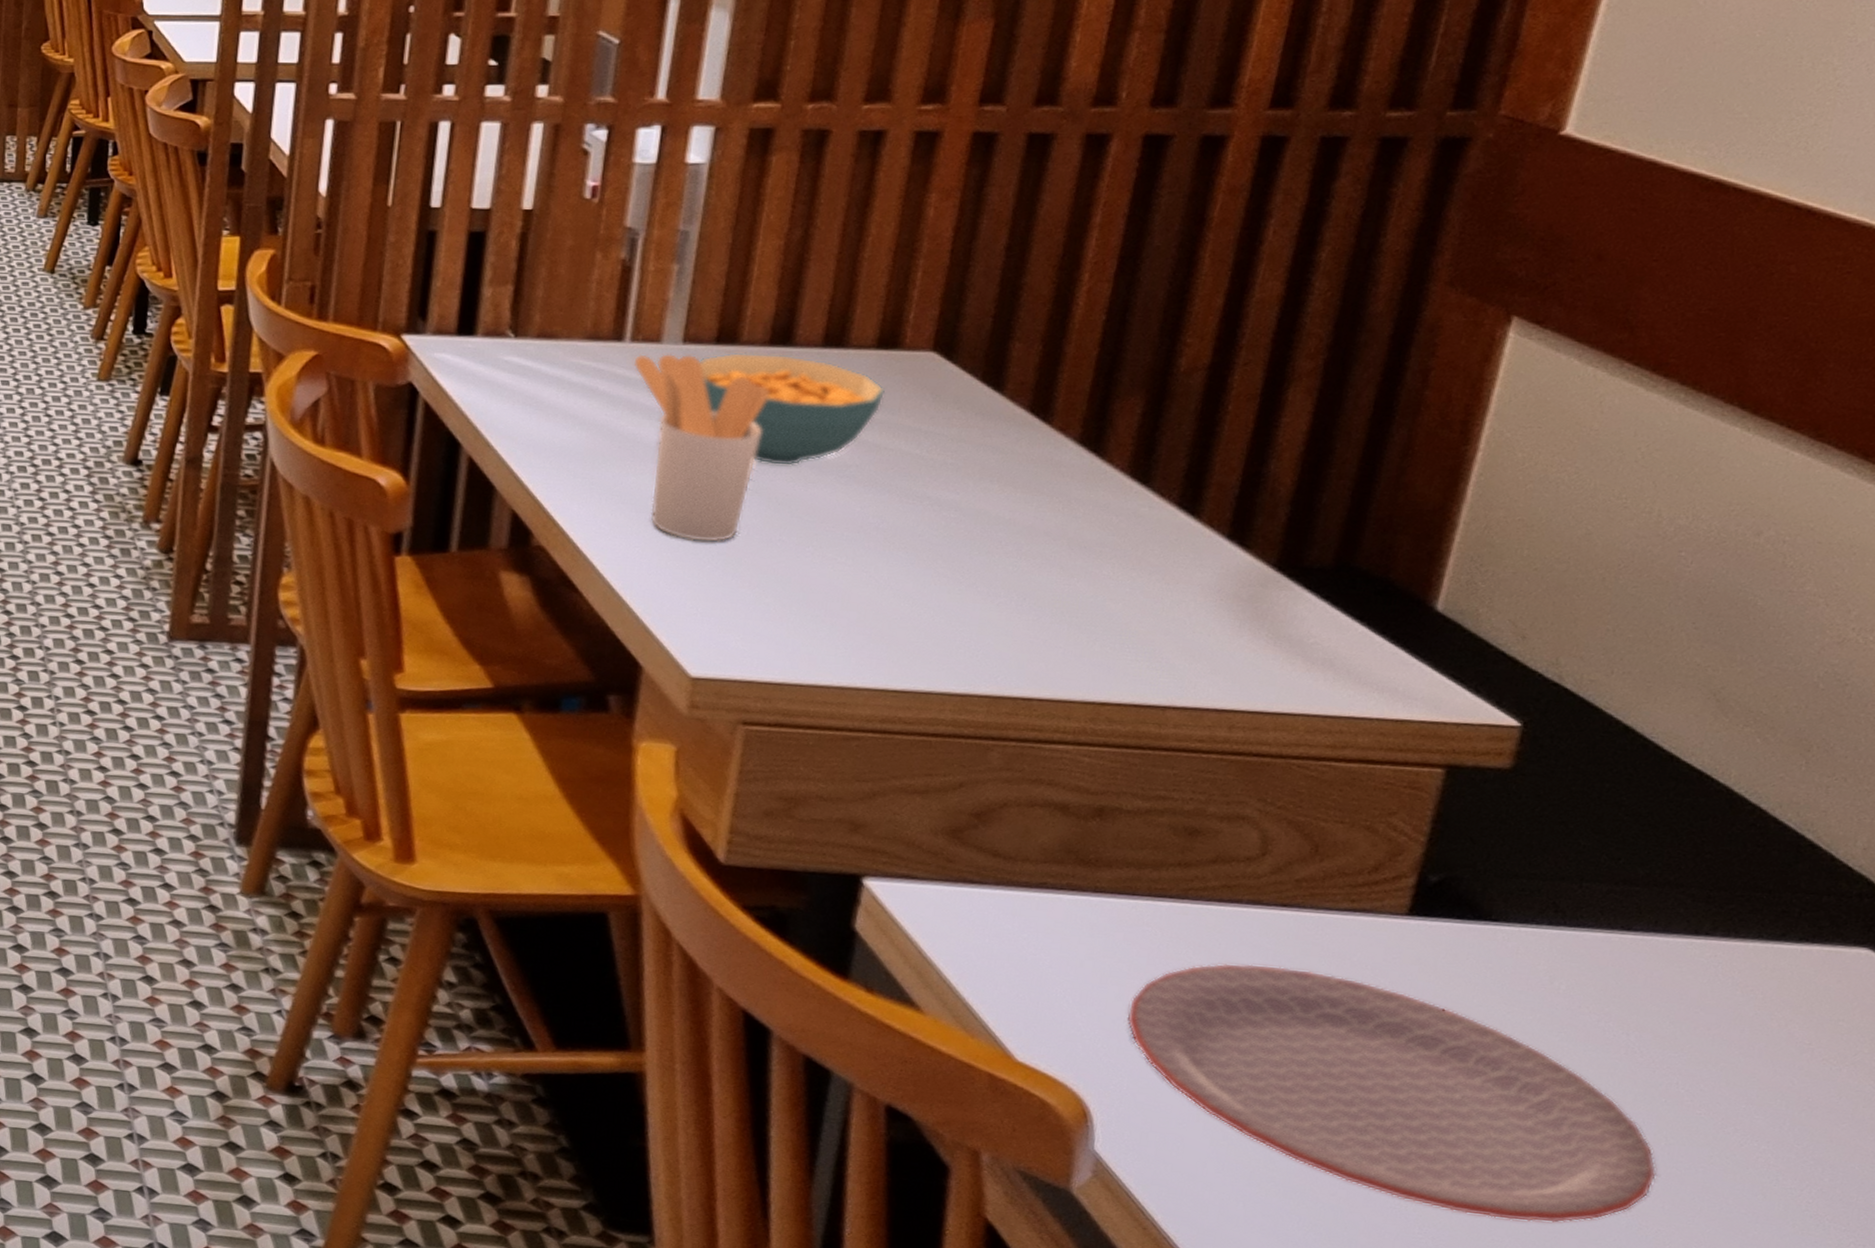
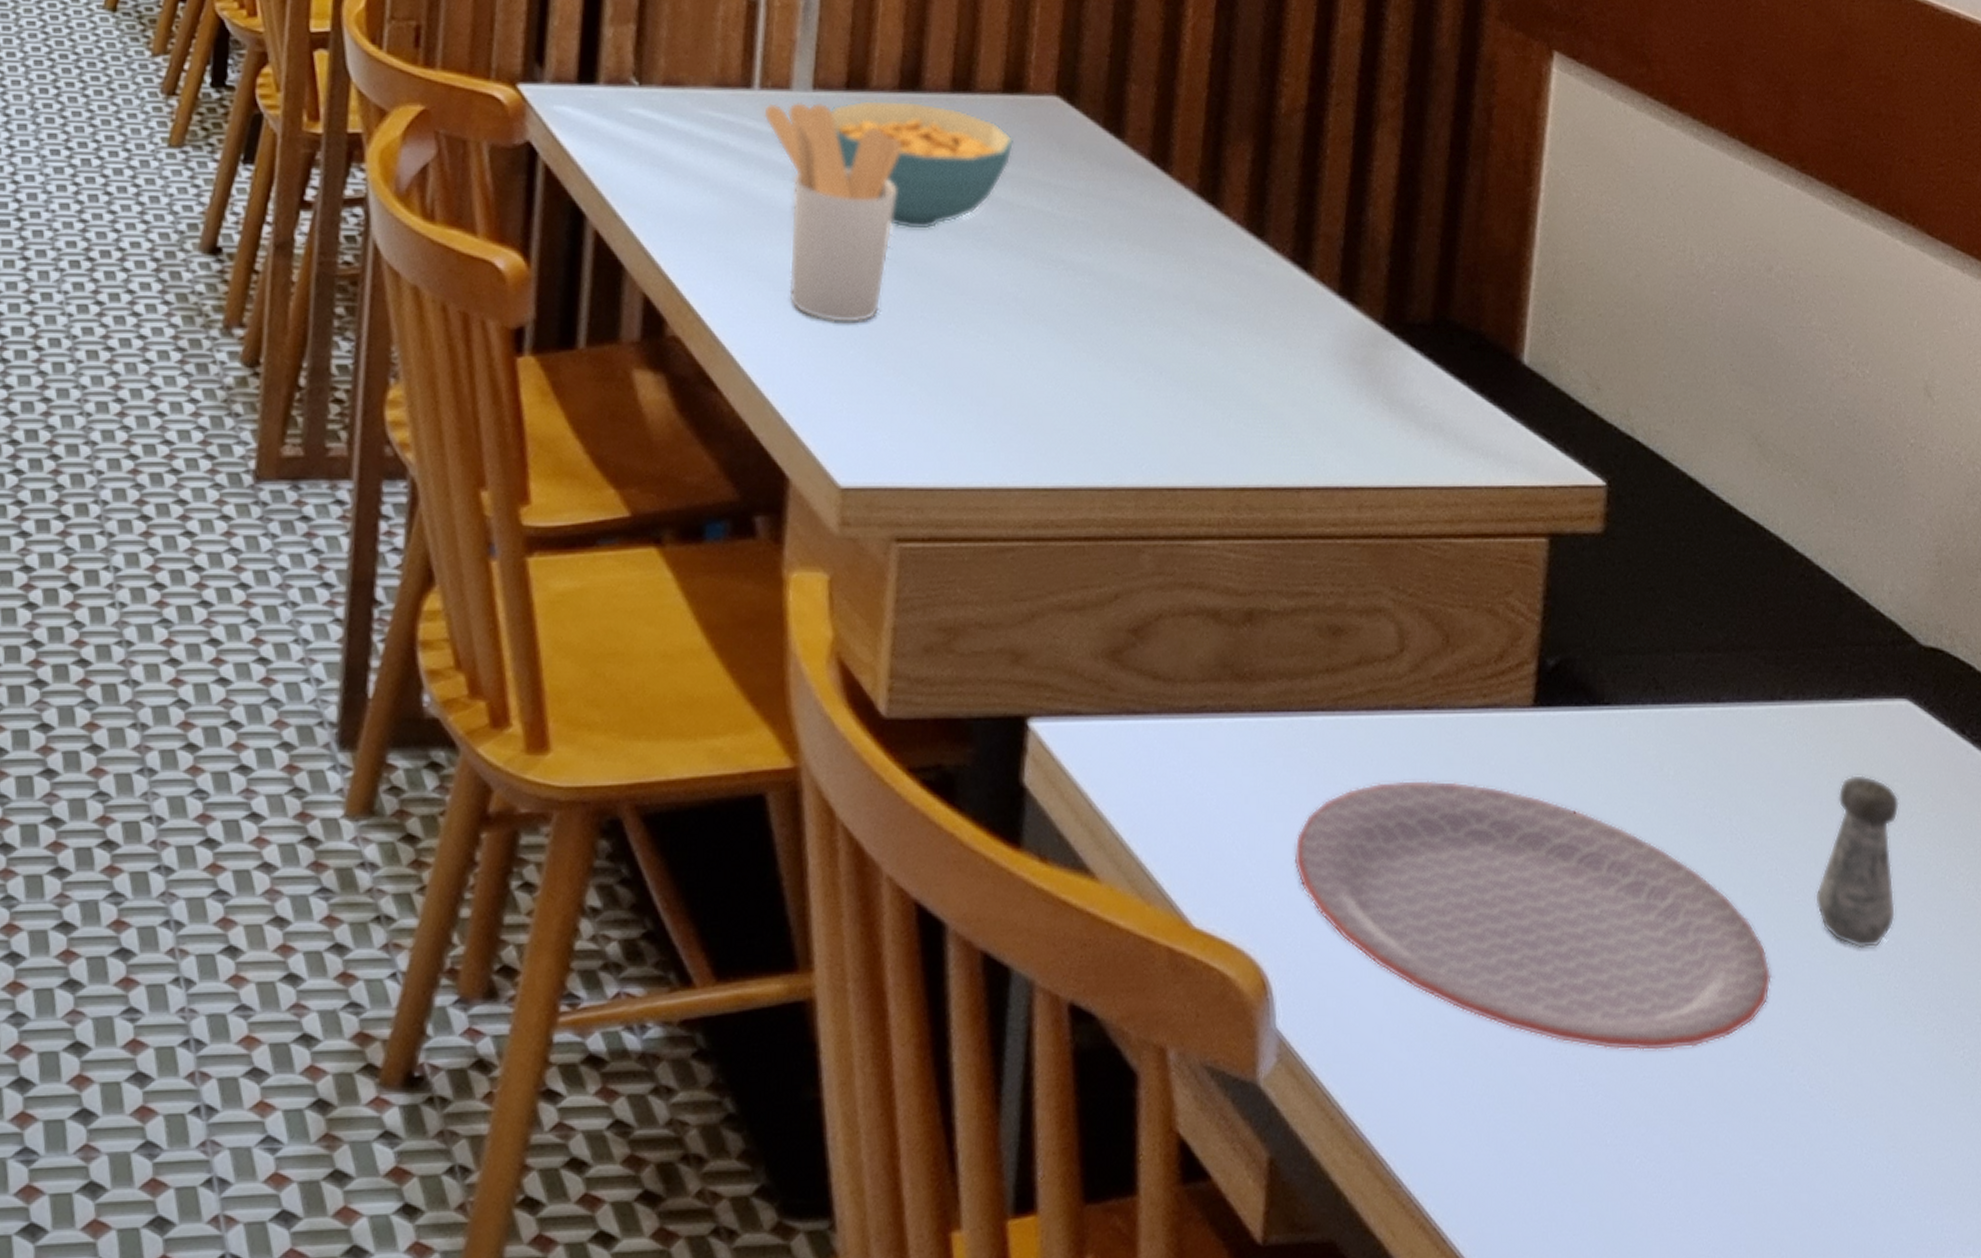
salt shaker: none [1720,1010,1843,1165] -> present [1815,775,1899,949]

